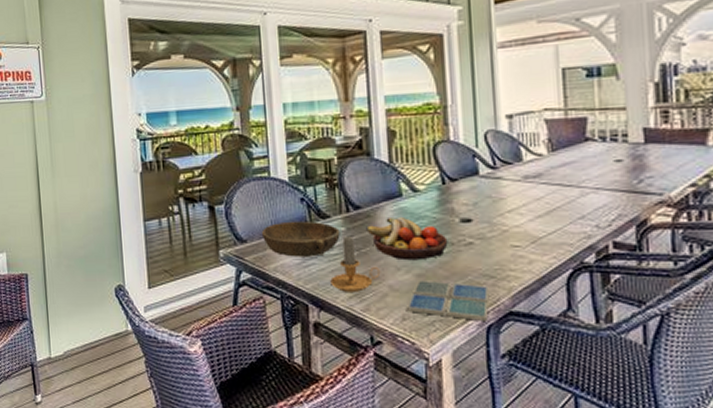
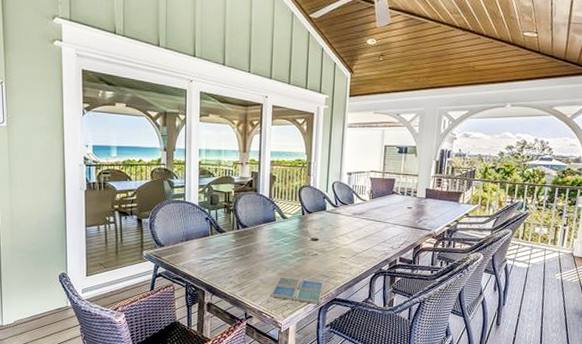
bowl: present [262,220,340,257] -> none [176,233,231,259]
candle: present [330,235,381,292] -> none [221,245,256,283]
fruit bowl: present [366,216,448,261] -> none [249,234,302,264]

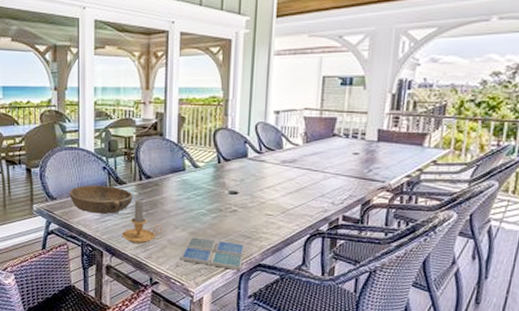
bowl: none [176,233,231,259] -> present [70,185,133,214]
candle: none [221,245,256,283] -> present [122,199,163,244]

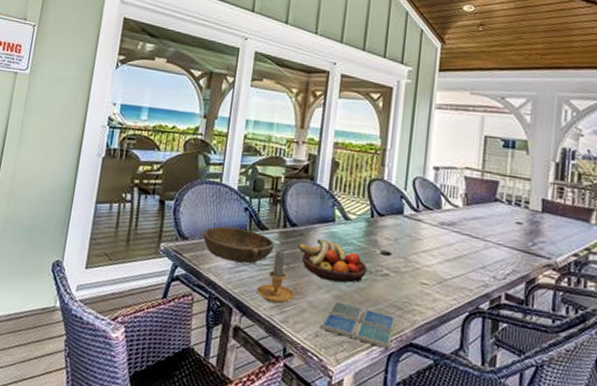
fruit bowl: none [154,186,218,222] -> present [298,239,368,283]

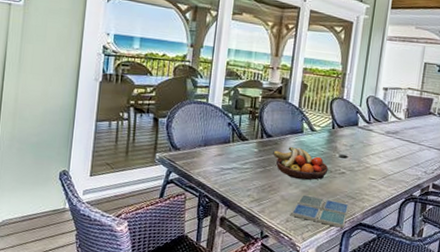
bowl: present [203,226,275,264] -> none [193,138,254,168]
candle: present [257,249,304,304] -> none [239,155,278,198]

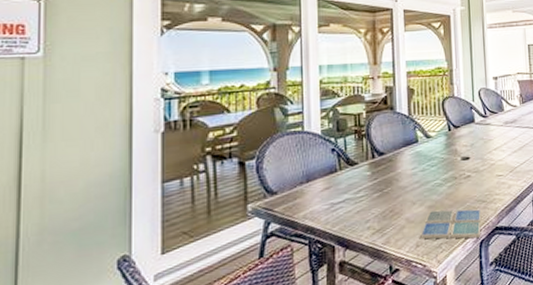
fruit bowl: present [273,147,329,181] -> none [388,159,453,196]

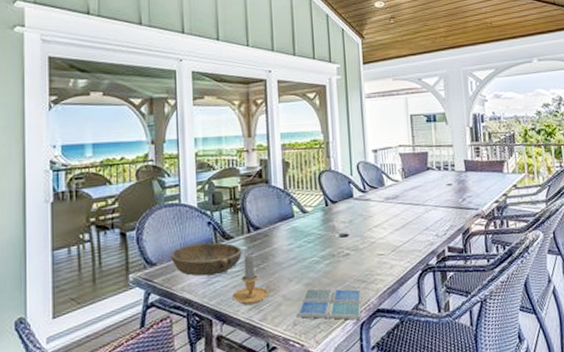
bowl: none [293,169,366,204] -> present [171,242,242,277]
candle: none [356,178,400,230] -> present [232,253,276,305]

